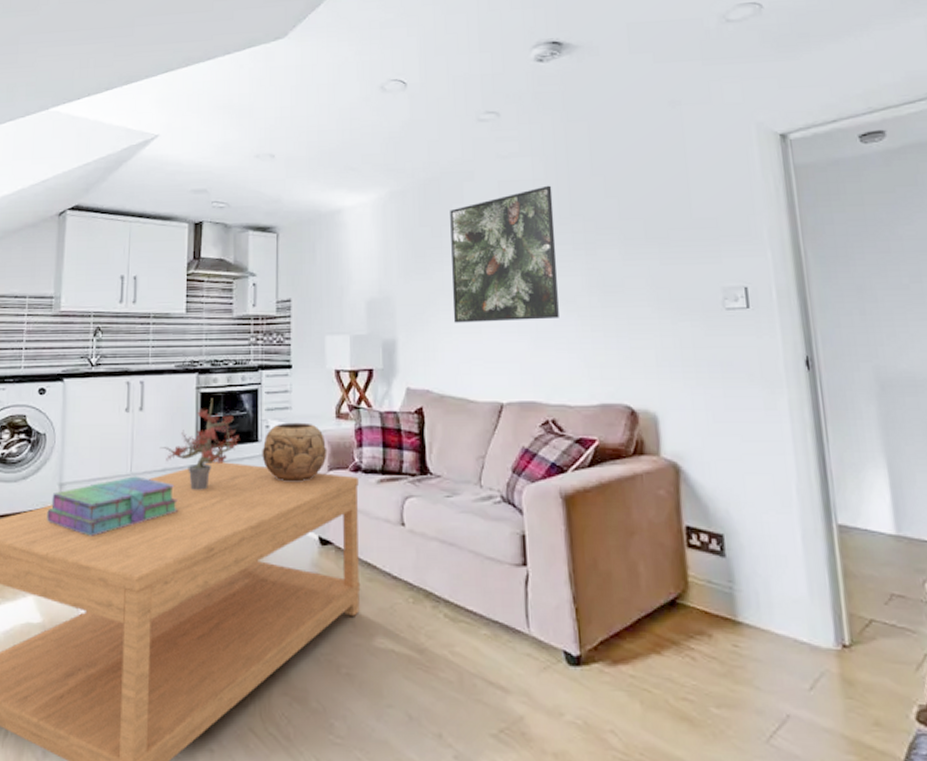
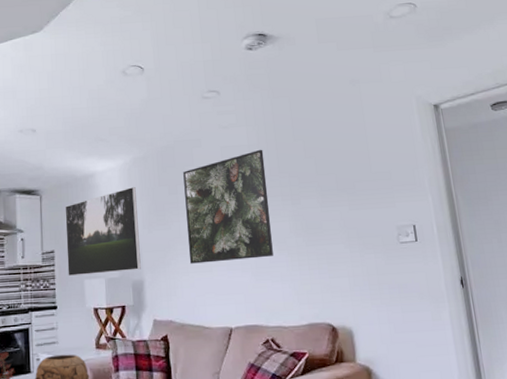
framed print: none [305,227,394,331] -> present [65,187,141,277]

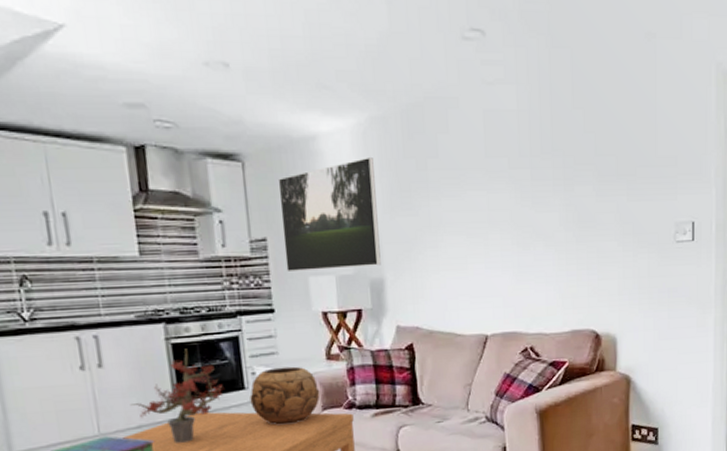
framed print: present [183,149,273,264] -> none [435,117,539,260]

